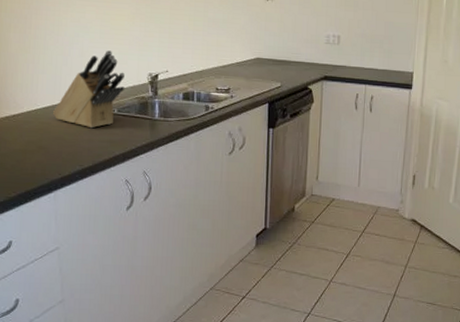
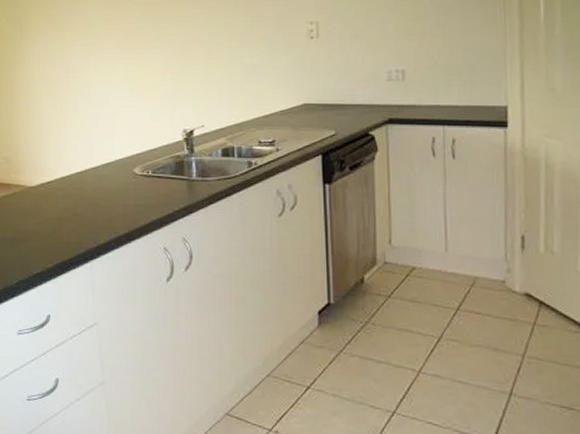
knife block: present [53,50,125,129] -> none [87,108,159,193]

